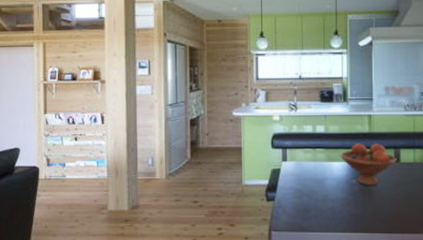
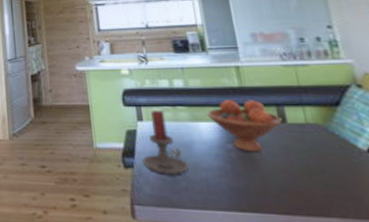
candle holder: none [282,151,319,206] -> present [142,109,189,175]

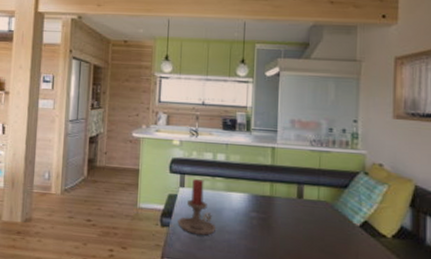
fruit bowl: present [207,100,282,152] -> none [240,175,300,221]

